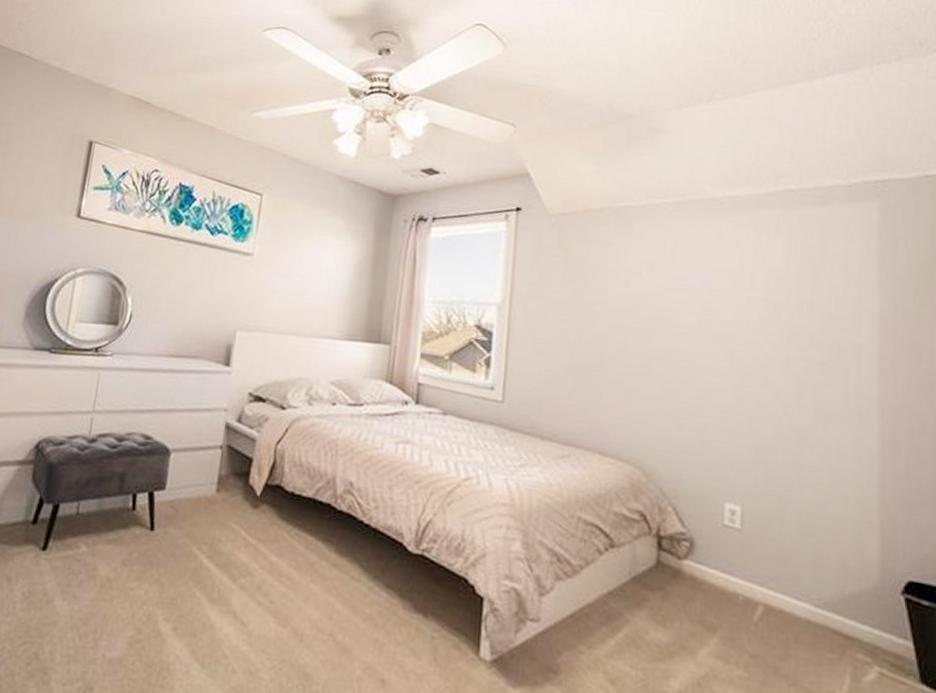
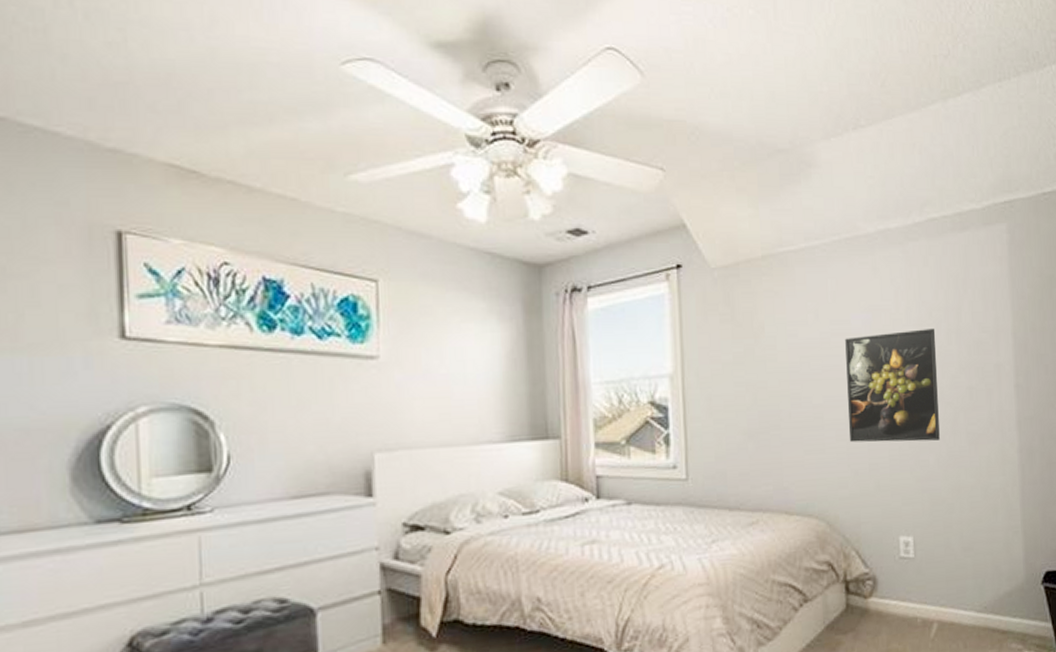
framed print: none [675,294,784,411] -> present [845,327,940,443]

